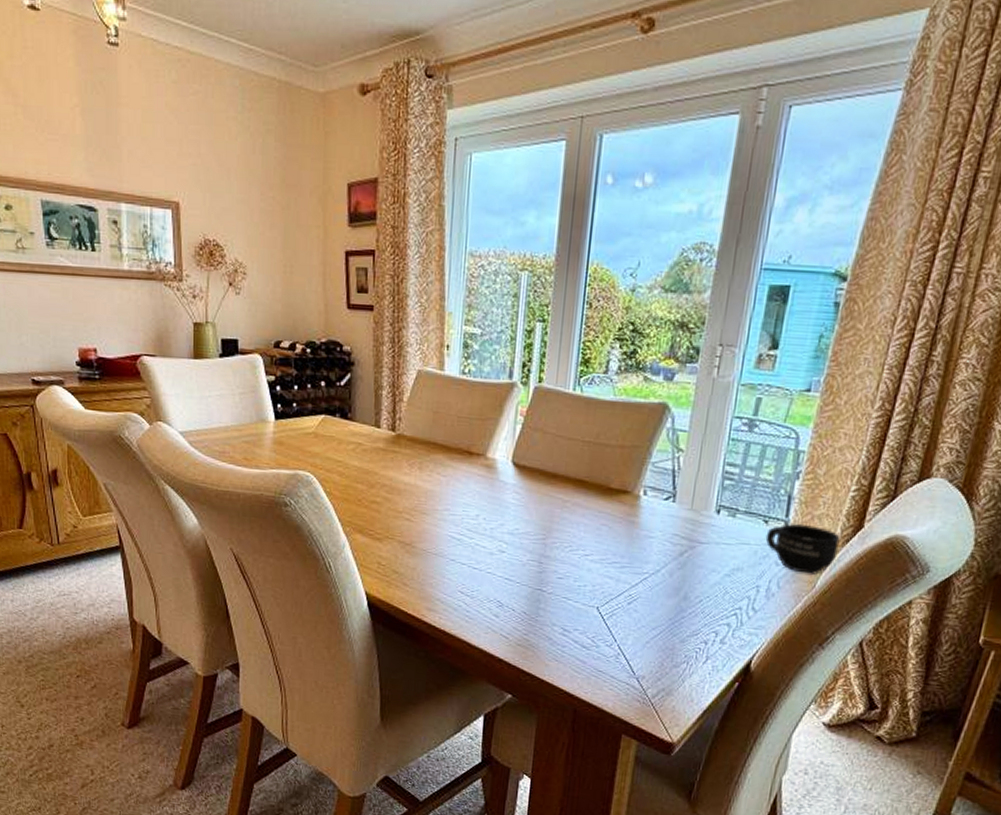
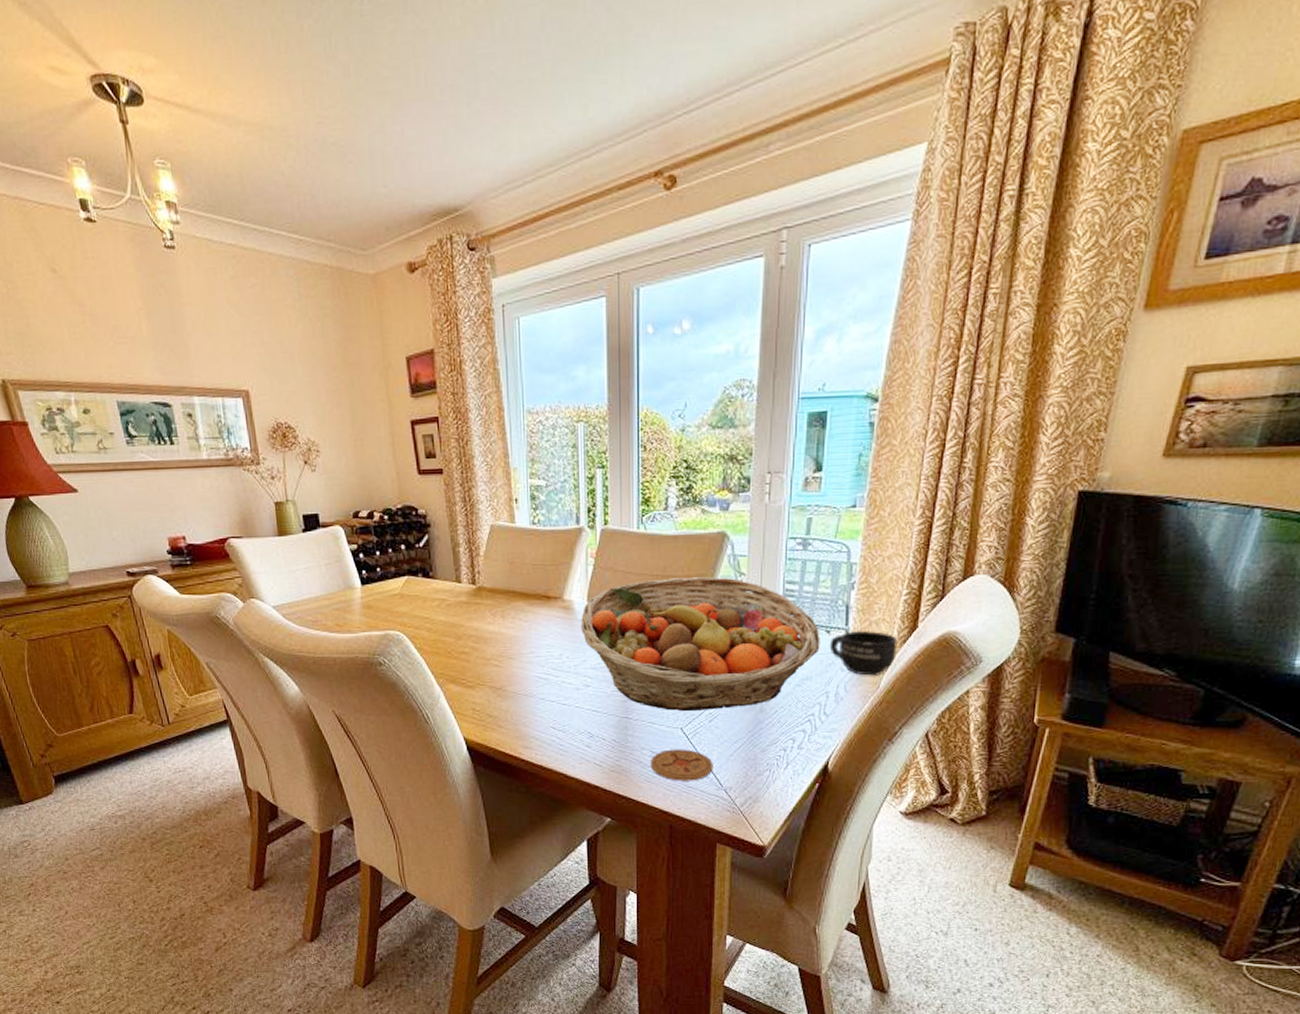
fruit basket: none [502,446,757,592] -> present [581,577,820,712]
coaster: none [560,628,628,665] -> present [651,749,713,781]

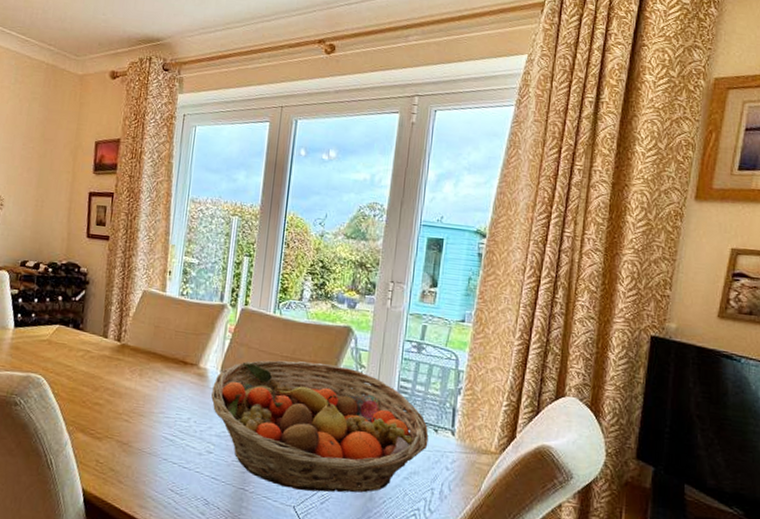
mug: present [829,631,898,676] -> none [436,433,498,479]

